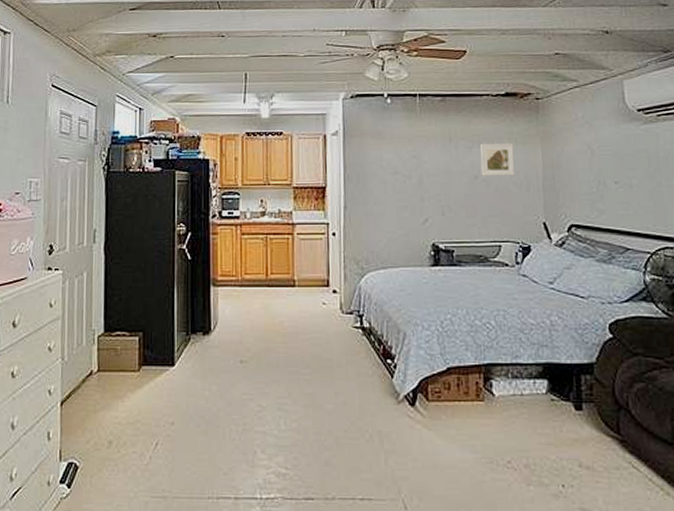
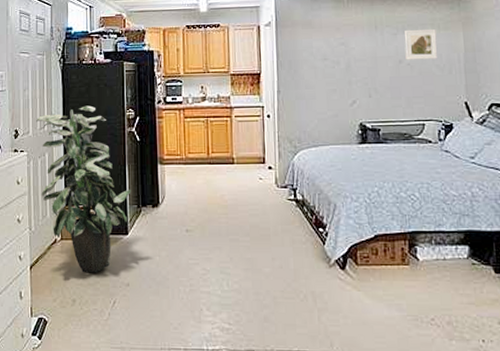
indoor plant: none [74,219,180,410] -> present [36,105,131,273]

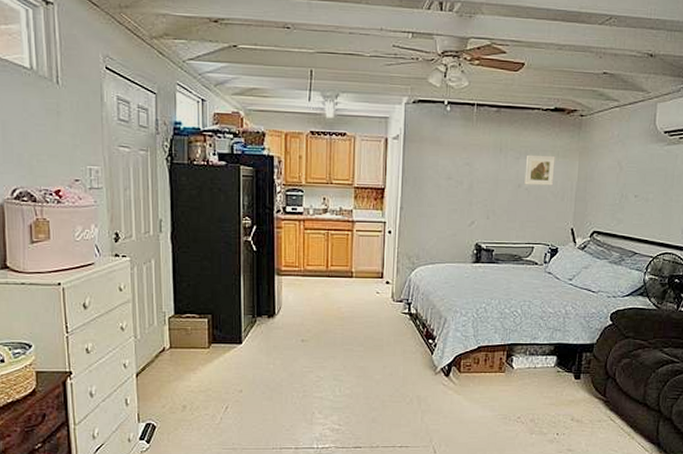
indoor plant: present [36,105,131,273] -> none [140,210,246,381]

